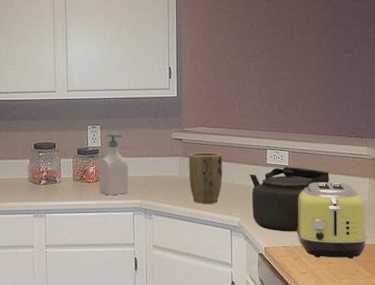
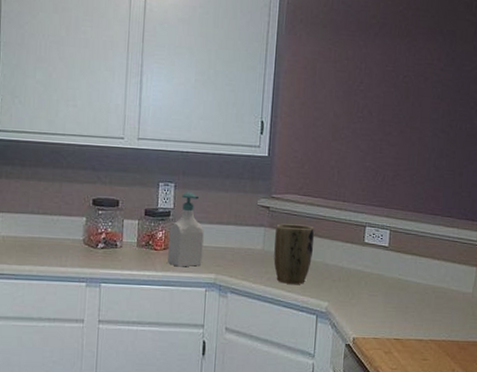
kettle: present [249,167,329,232] -> none [343,248,433,323]
toaster: present [296,181,367,259] -> none [390,267,469,356]

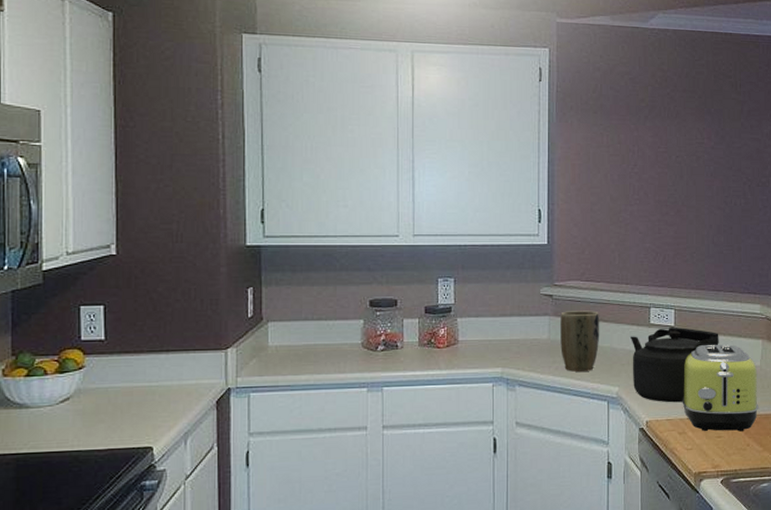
soap bottle: present [168,191,204,267] -> none [452,285,487,364]
kettle: none [343,248,433,323] -> present [629,327,719,403]
toaster: none [390,267,469,356] -> present [682,344,759,432]

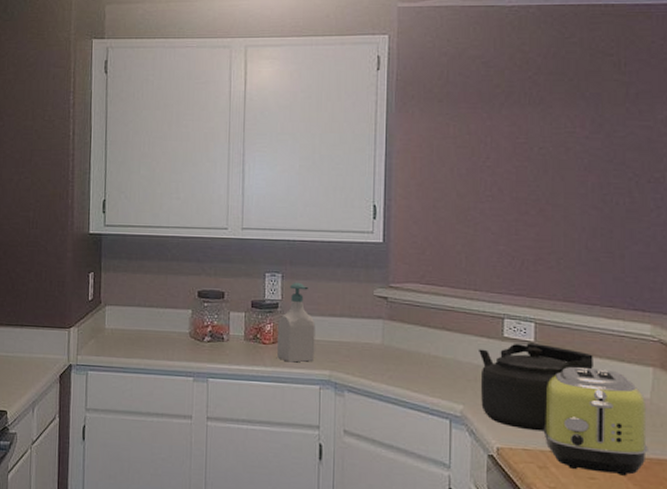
soap bottle: none [452,285,487,364] -> present [277,282,315,363]
plant pot: present [560,310,600,372] -> none [395,315,442,384]

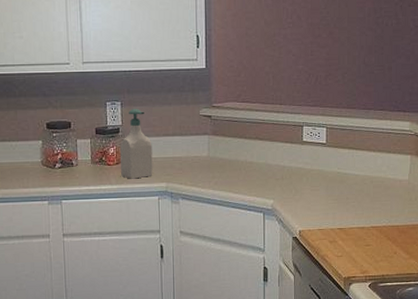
kettle: present [478,343,593,432] -> none [283,144,369,214]
toaster: present [543,366,648,476] -> none [333,159,406,241]

